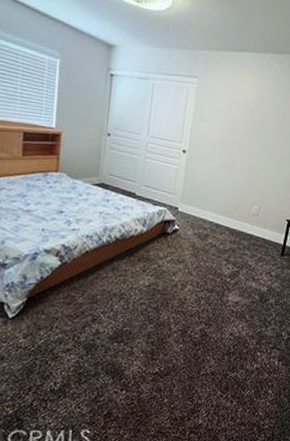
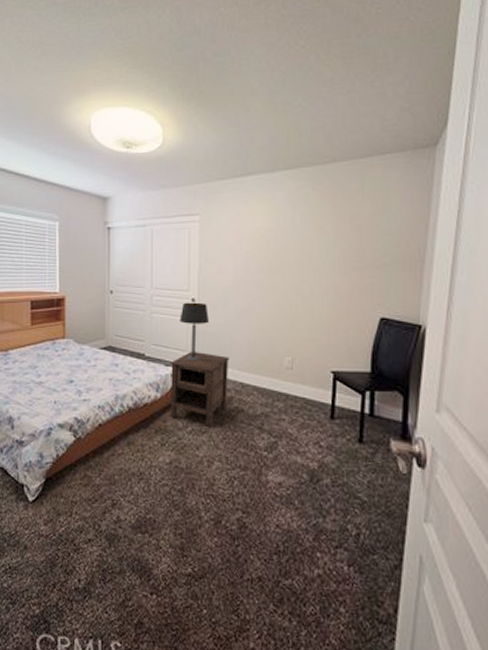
nightstand: none [154,195,209,259] -> present [171,352,229,428]
table lamp: none [170,152,197,203] -> present [180,302,209,361]

